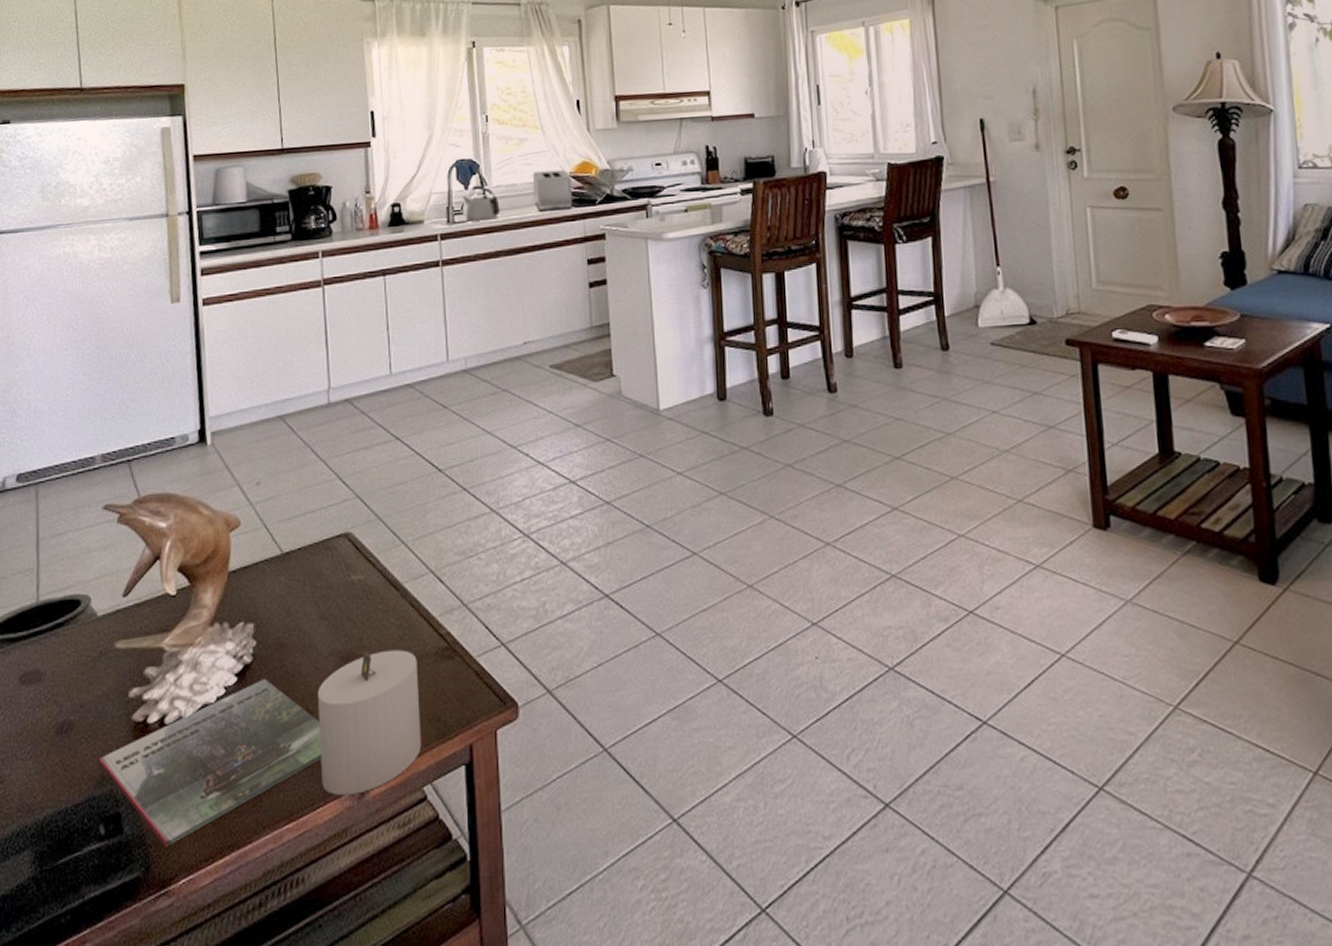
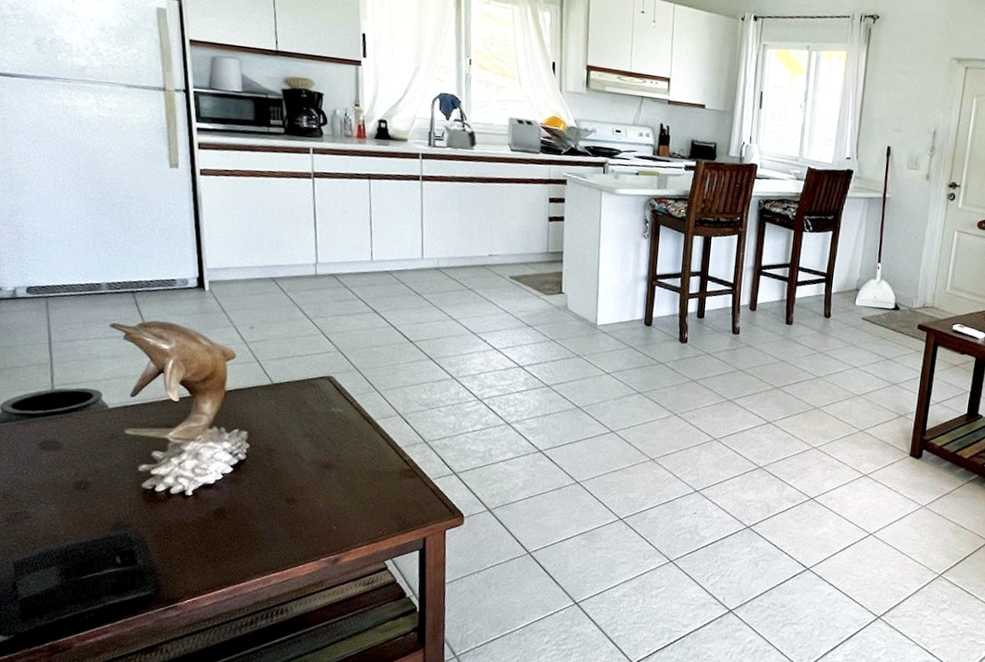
magazine: present [98,679,322,847] -> none [113,472,304,578]
candle: present [317,649,422,796] -> none [300,463,386,560]

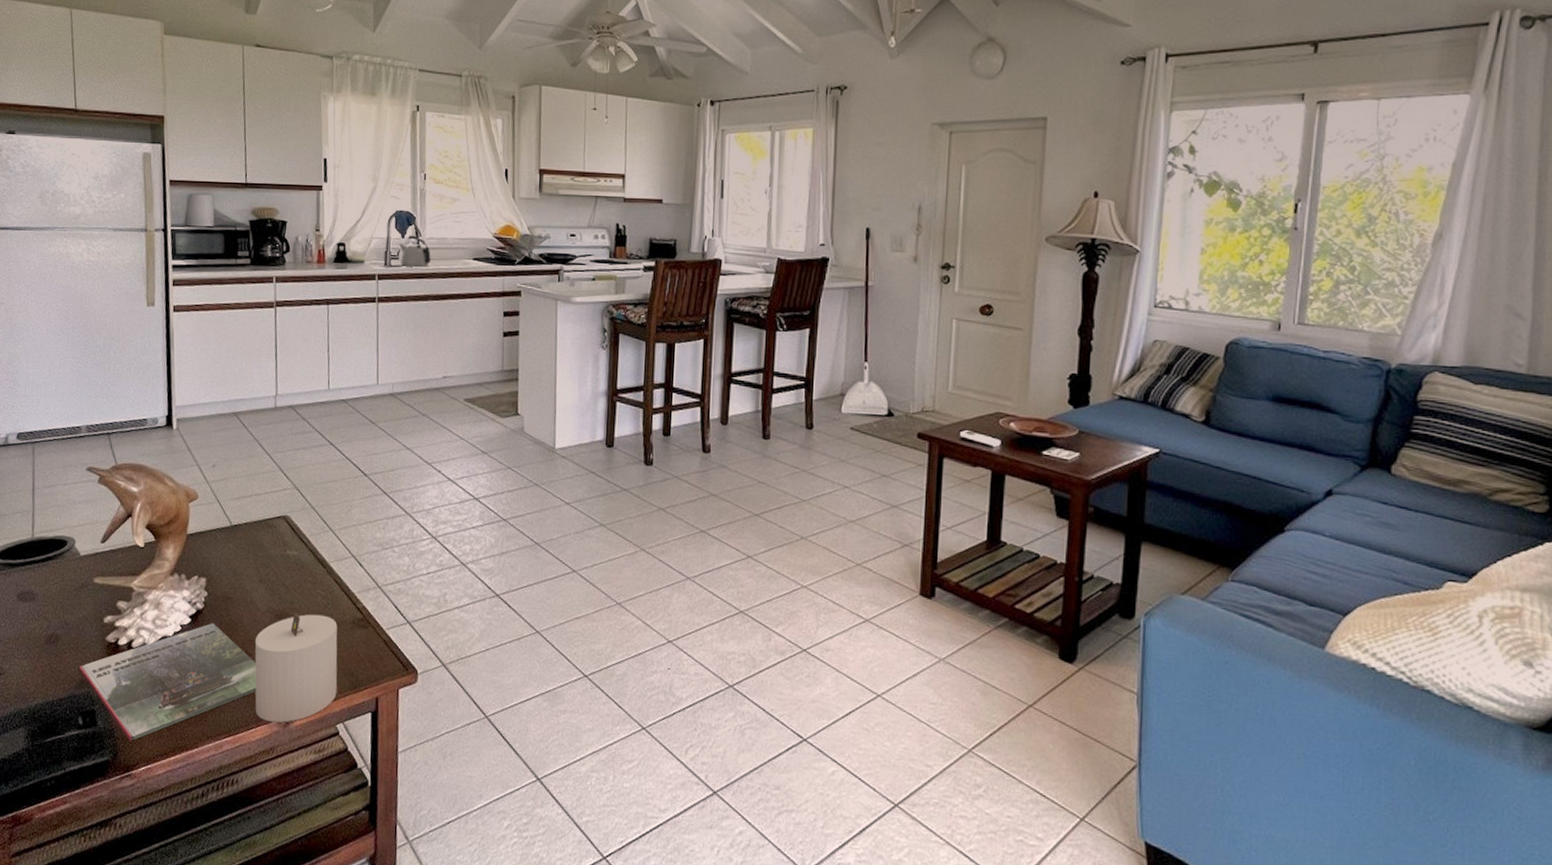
magazine: none [113,472,304,578] -> present [79,623,257,742]
candle: none [300,463,386,560] -> present [254,612,338,723]
toaster: present [507,117,542,155] -> none [461,229,496,266]

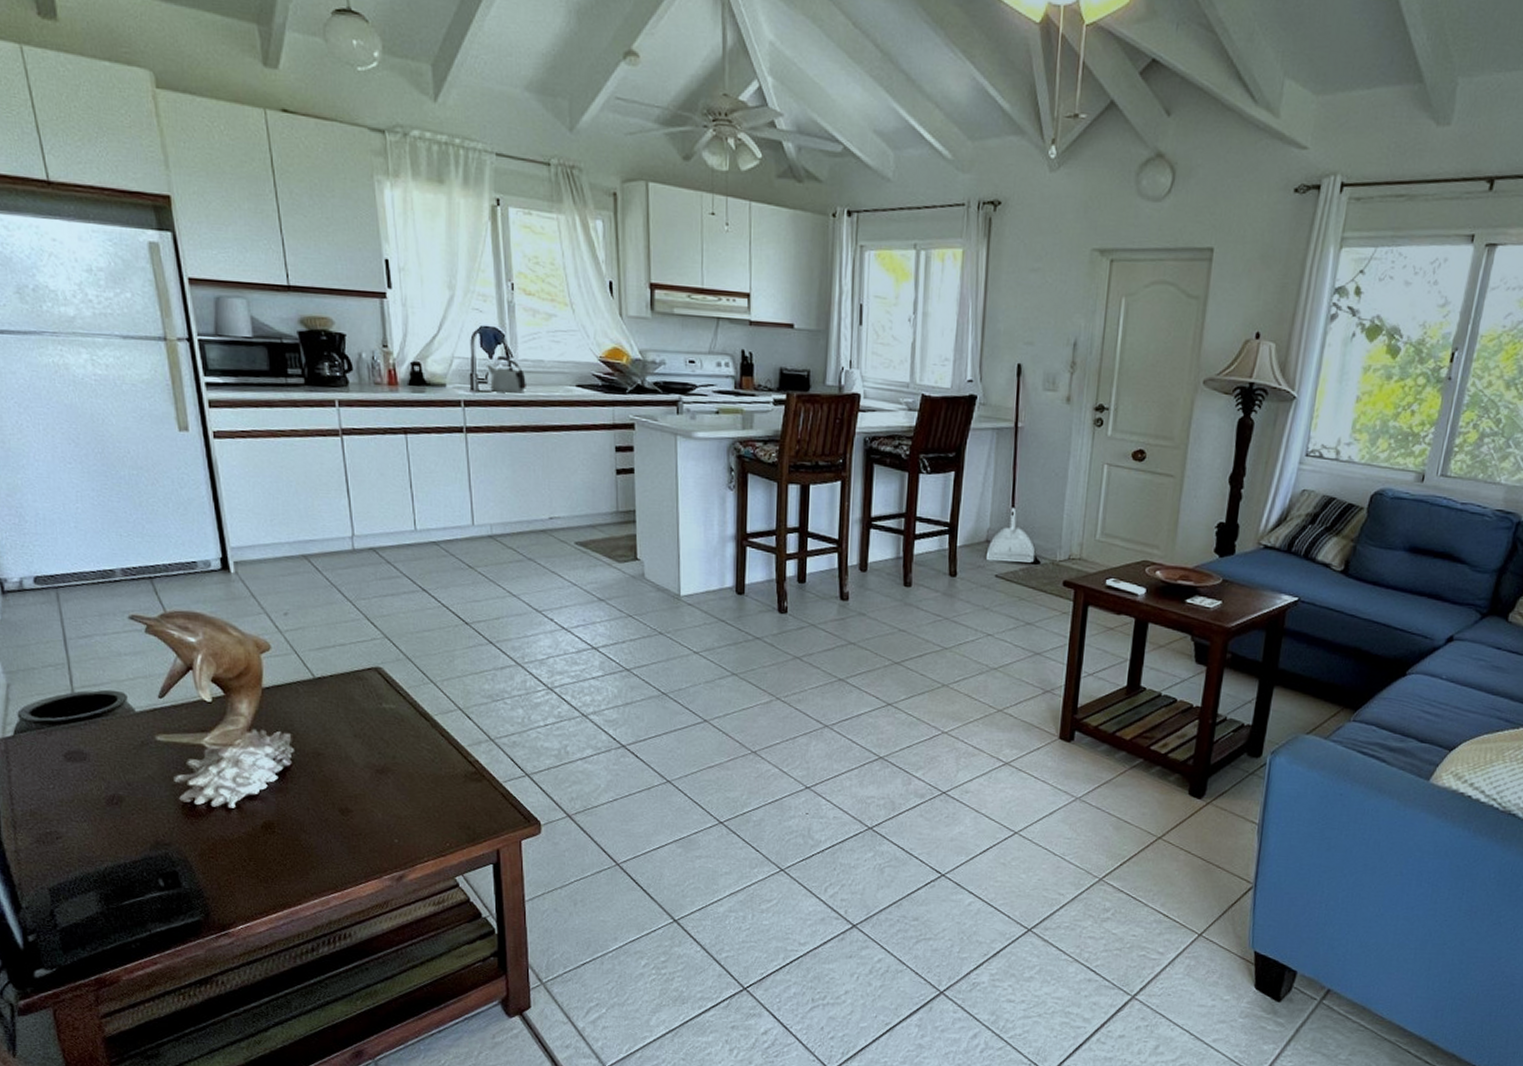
magazine: present [79,623,257,742] -> none [151,780,362,901]
candle: present [254,612,338,723] -> none [355,767,453,877]

